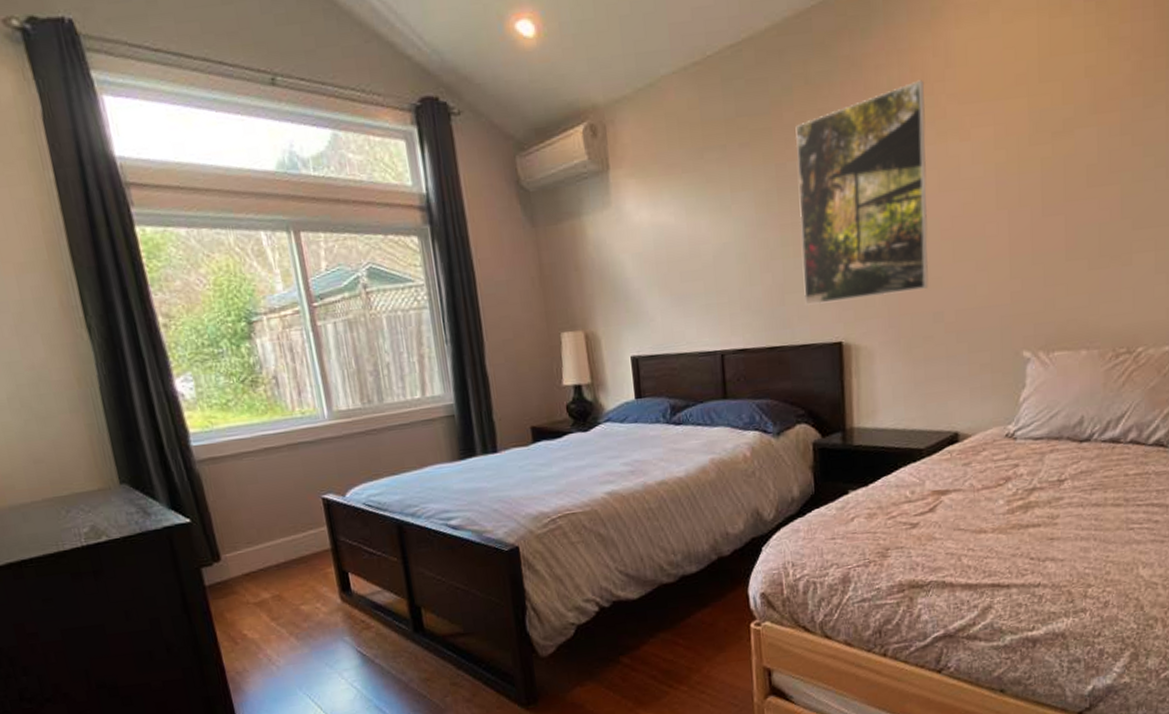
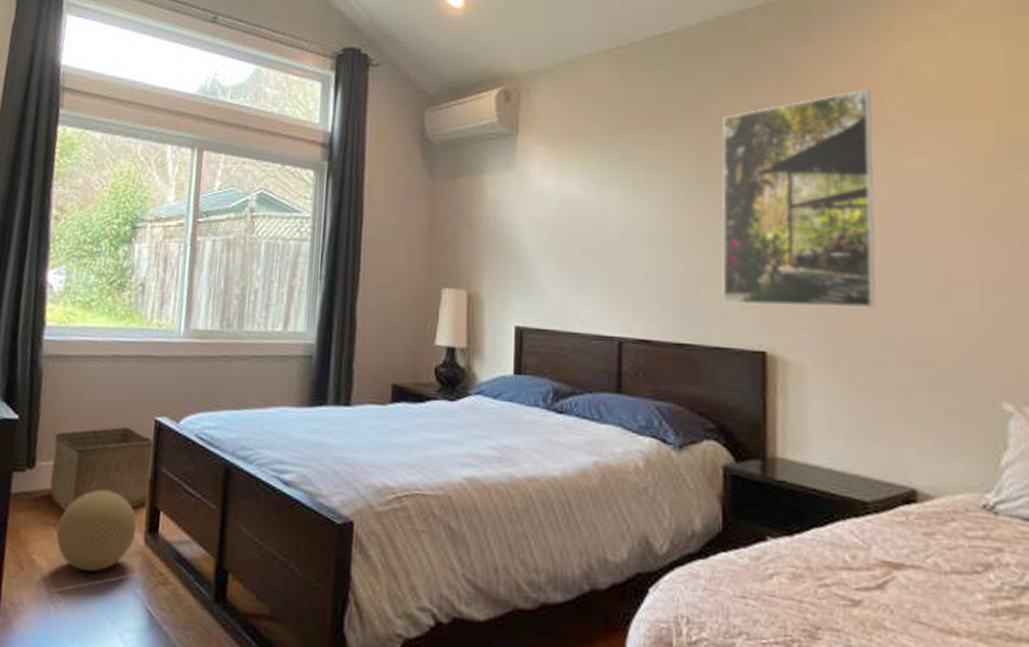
storage bin: none [230,508,335,589] -> present [50,426,155,509]
decorative ball: none [258,565,332,634] -> present [56,489,137,572]

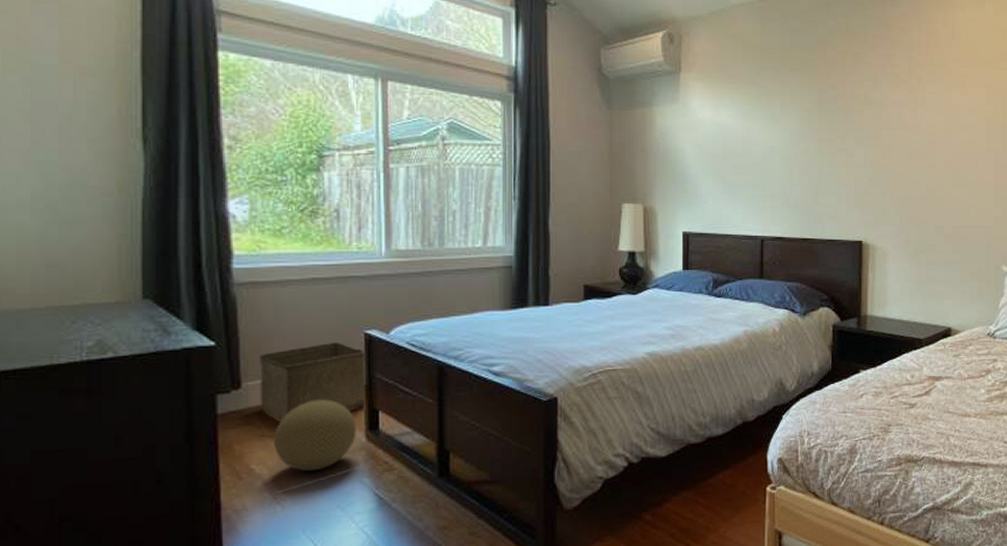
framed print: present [721,89,877,309] -> none [834,44,937,208]

